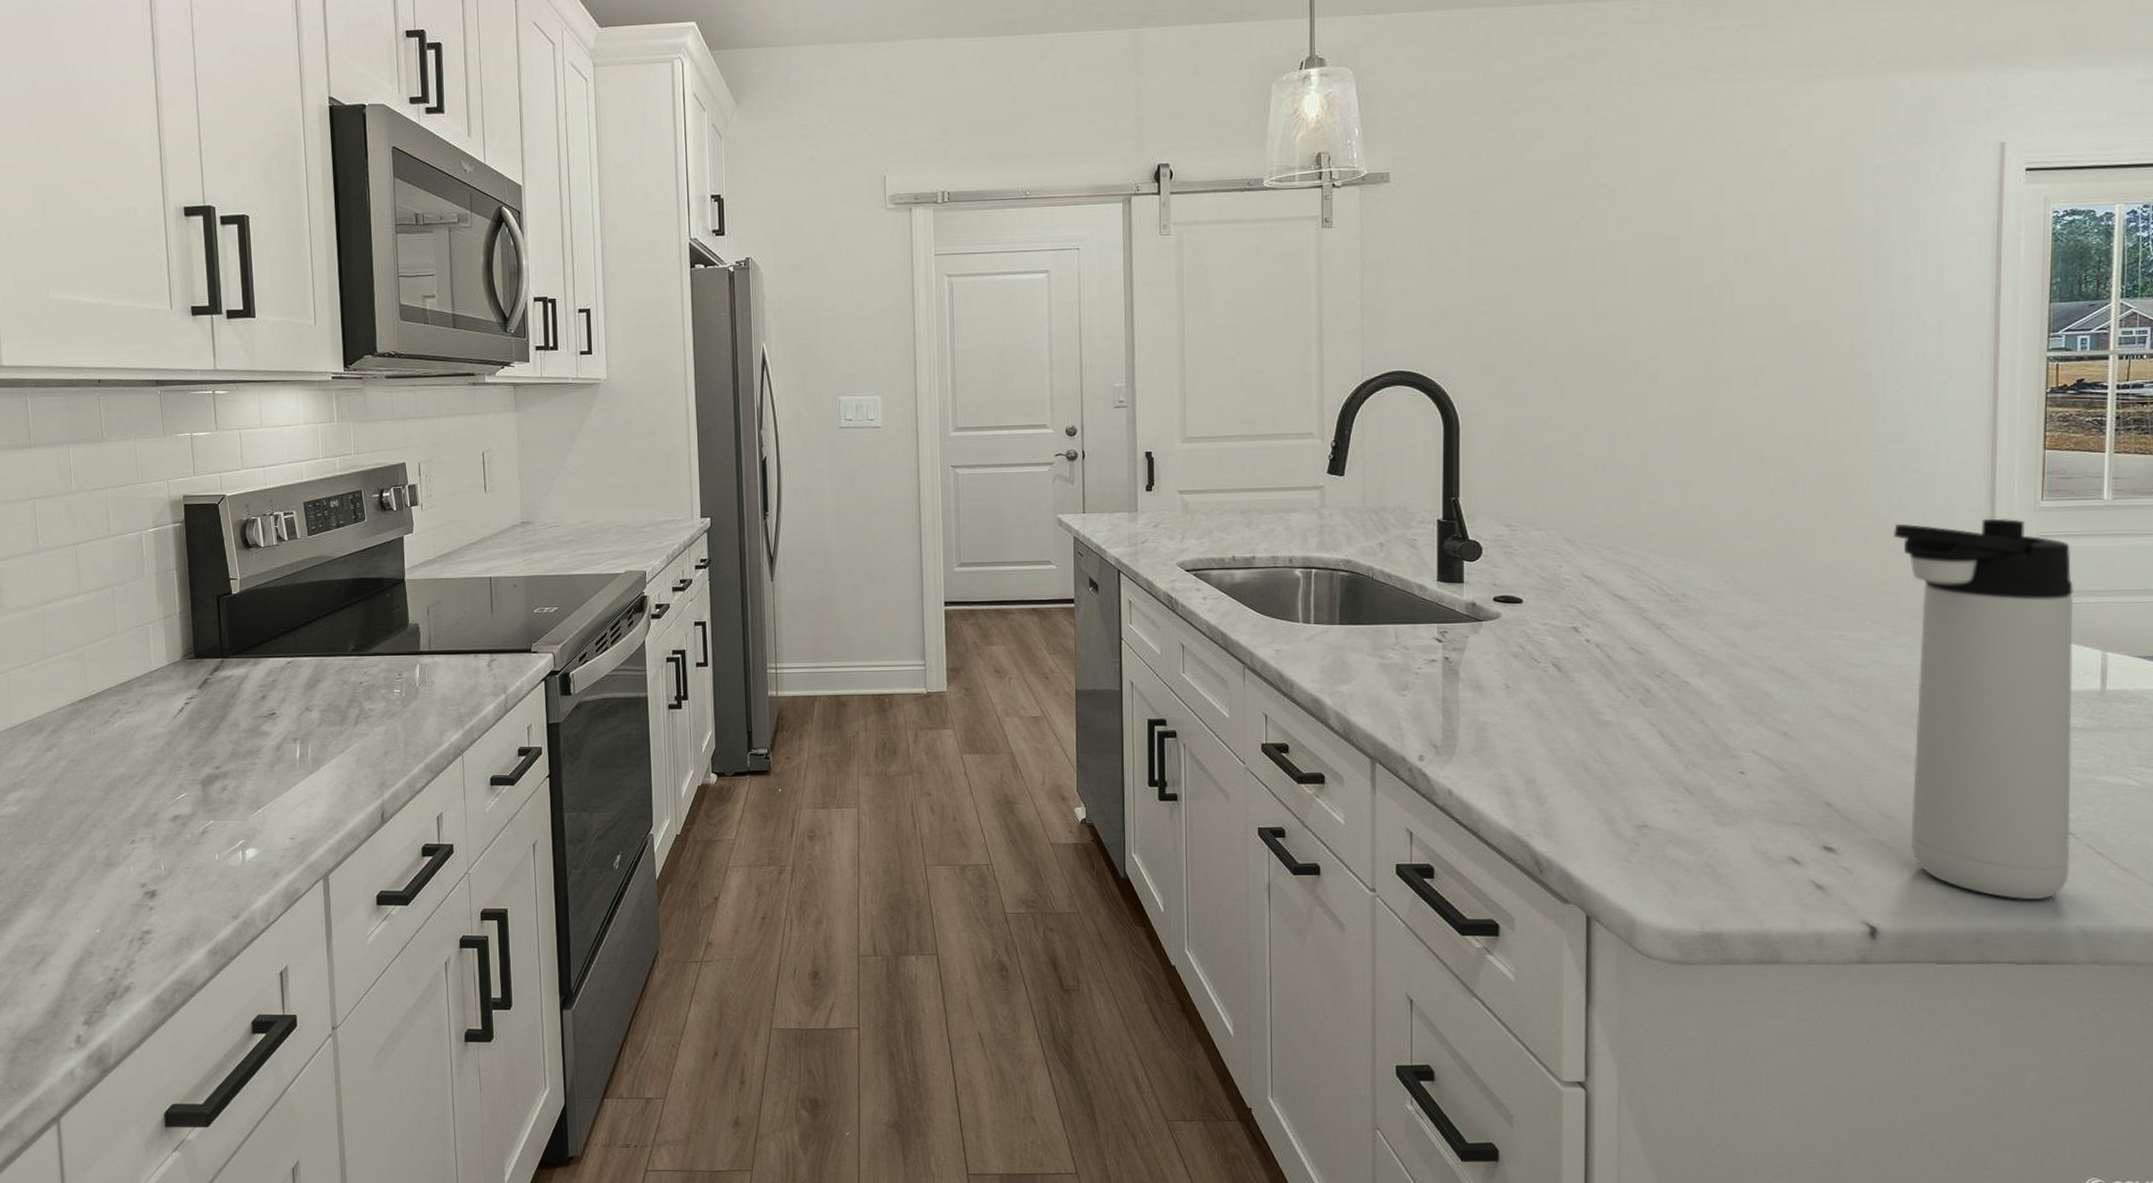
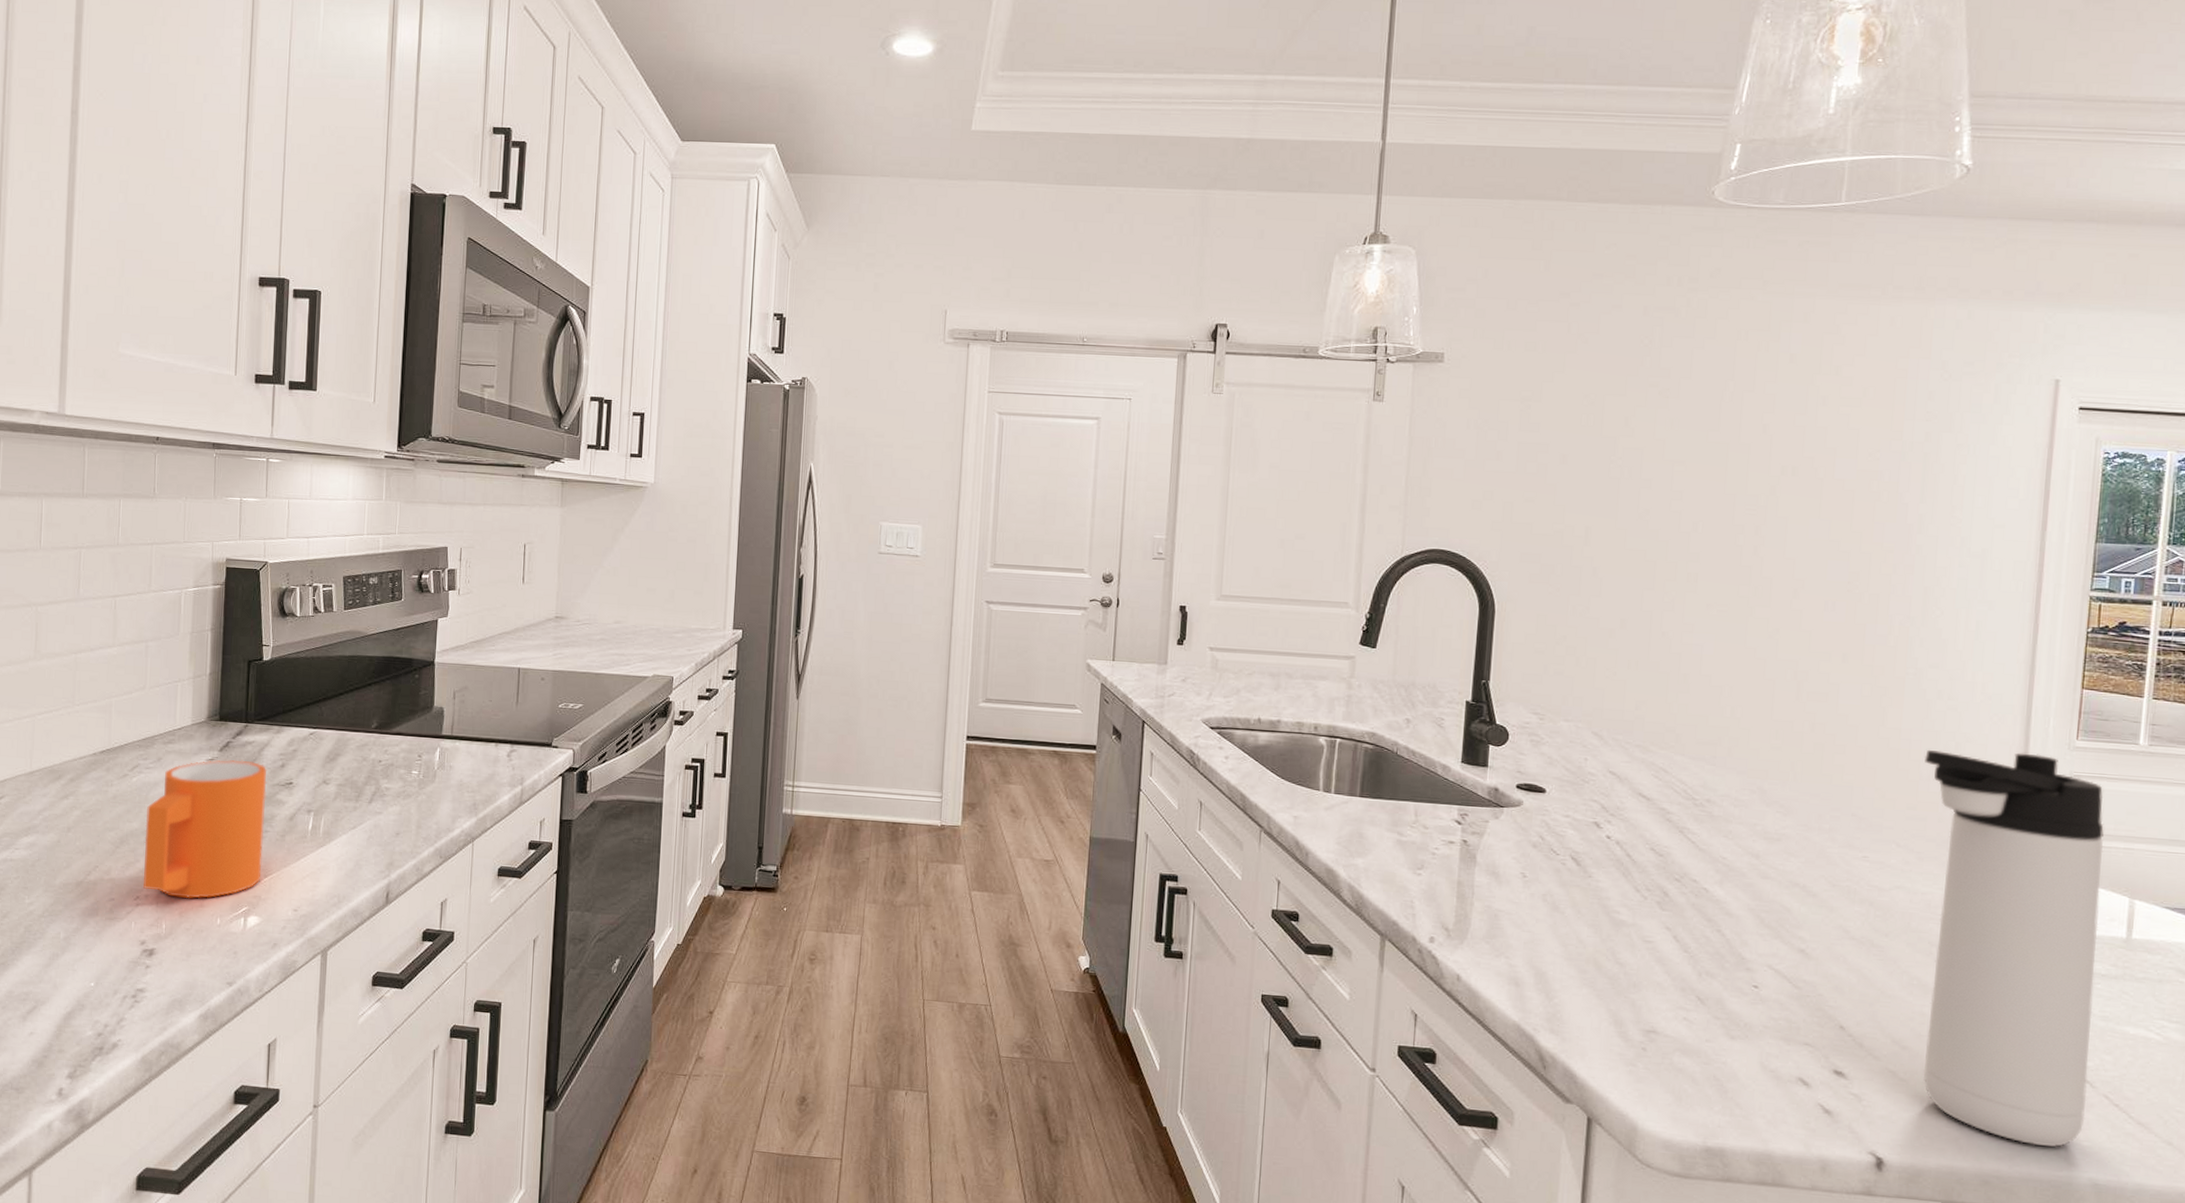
mug: none [132,695,255,837] -> present [143,759,267,898]

